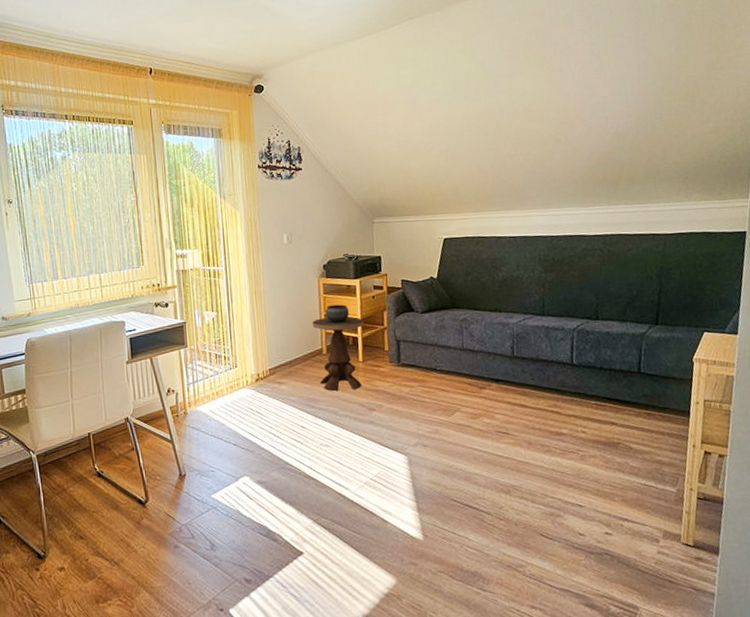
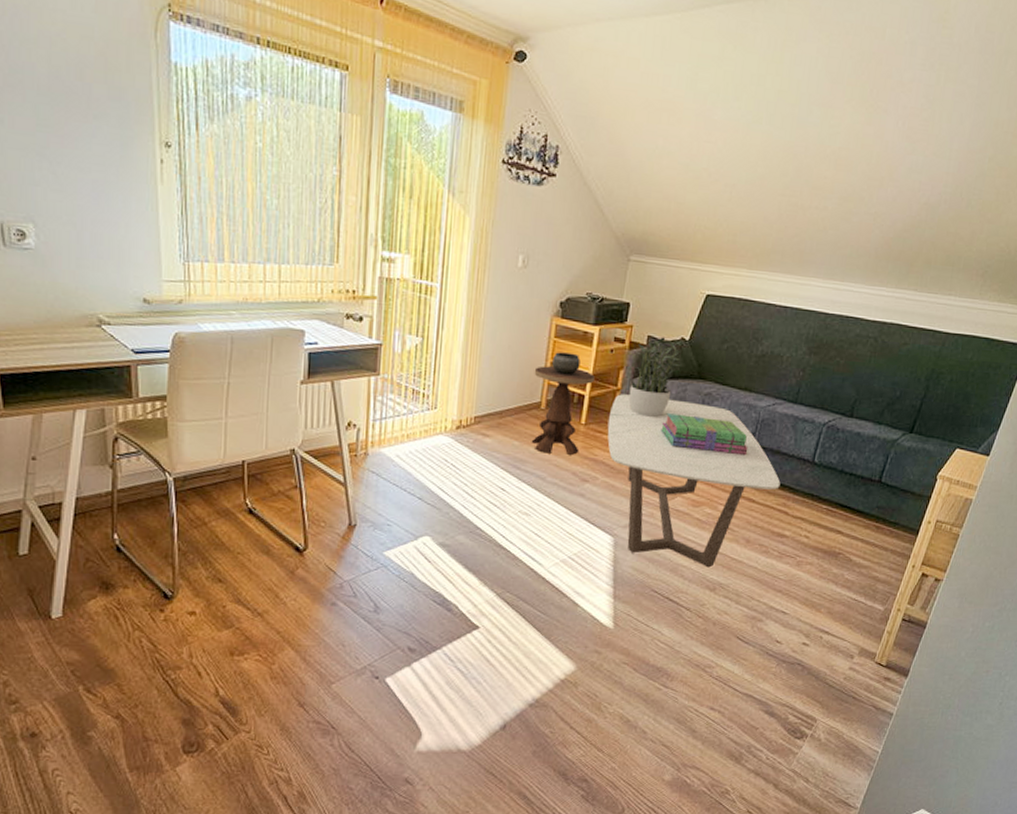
coffee table: none [381,328,547,473] -> present [607,394,780,568]
potted plant: none [394,279,435,347] -> present [628,337,683,417]
stack of books: none [428,339,511,369] -> present [661,413,748,456]

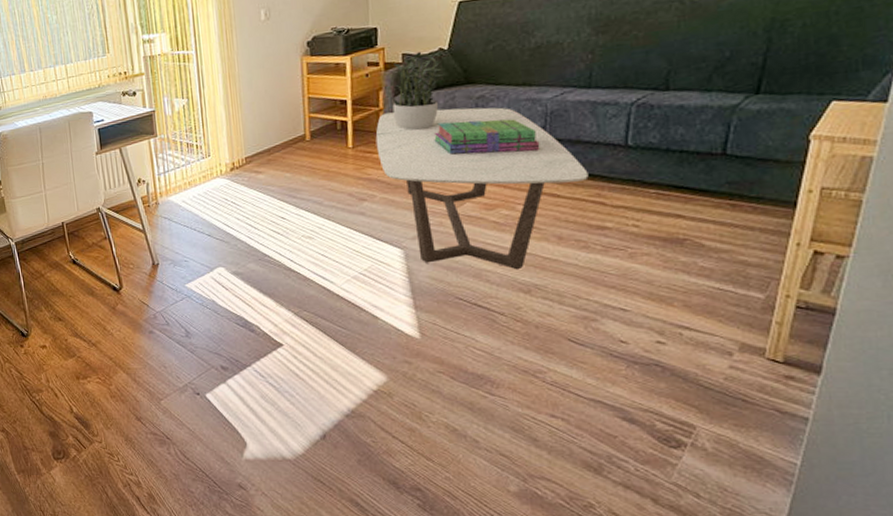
side table: present [531,352,595,455] -> none [293,85,355,180]

